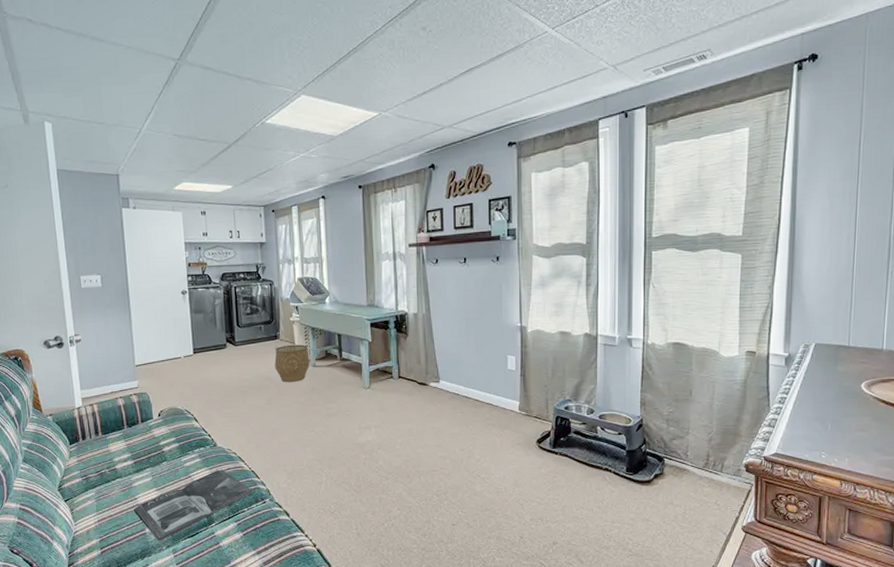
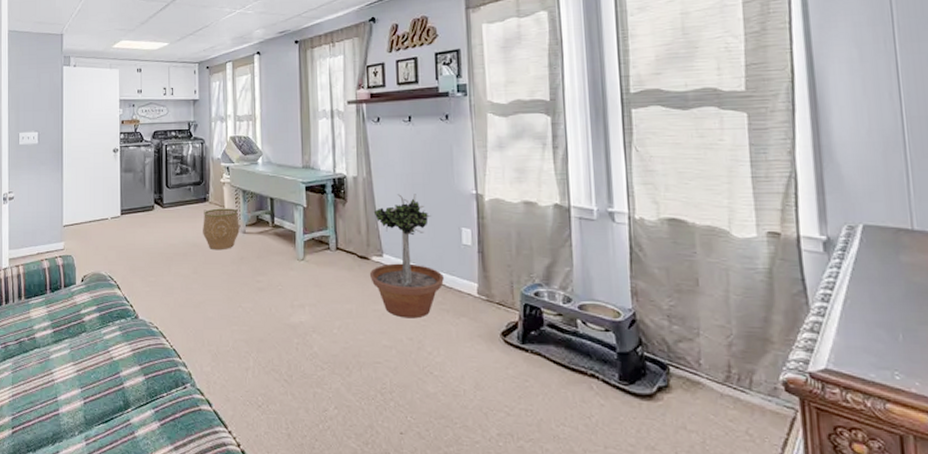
magazine: present [134,469,253,541] -> none [49,345,174,425]
potted tree: none [427,327,491,433] -> present [369,194,444,319]

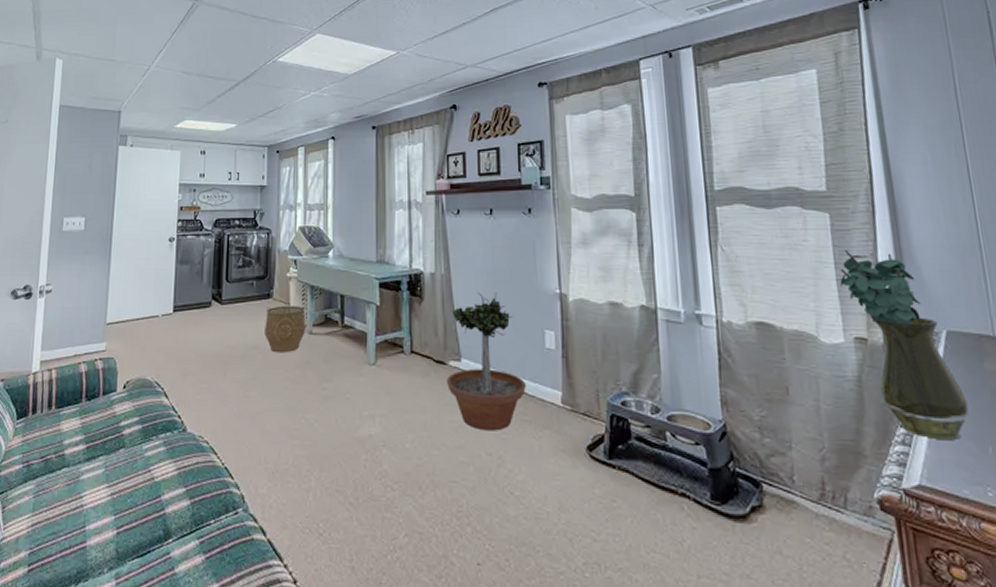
vase: none [755,148,881,328] -> present [840,250,969,441]

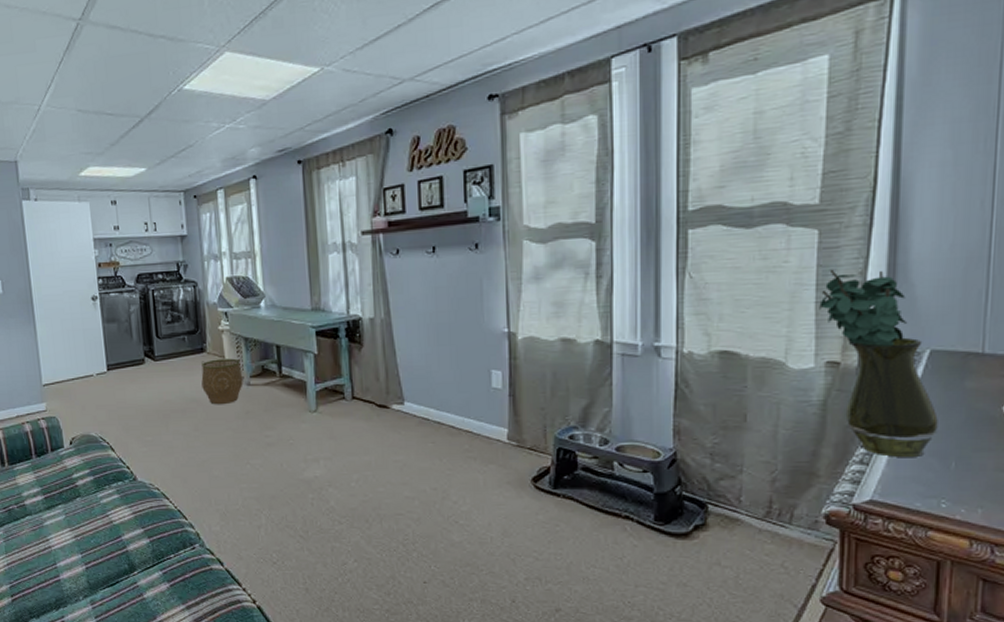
potted tree: present [446,292,526,431] -> none [389,335,471,468]

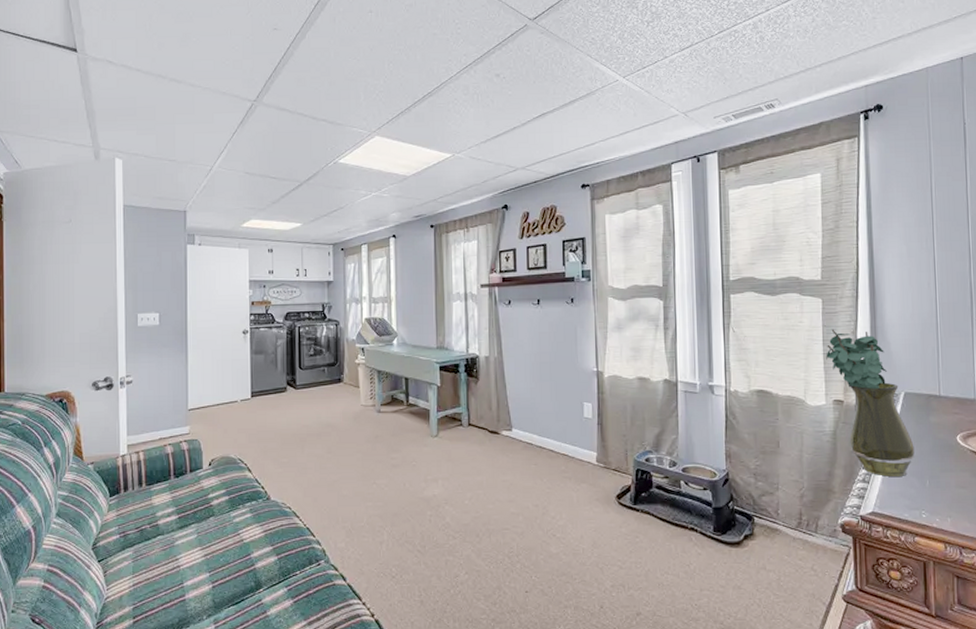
basket: present [201,358,243,405] -> none [337,388,374,430]

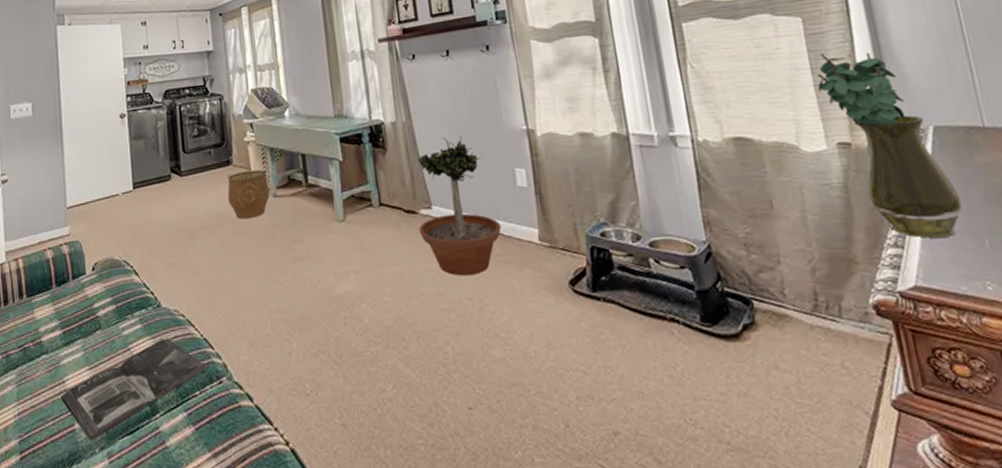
magazine: none [174,526,307,609] -> present [61,338,206,441]
basket: none [337,388,374,430] -> present [227,169,270,220]
potted tree: none [499,372,567,487] -> present [417,135,501,276]

